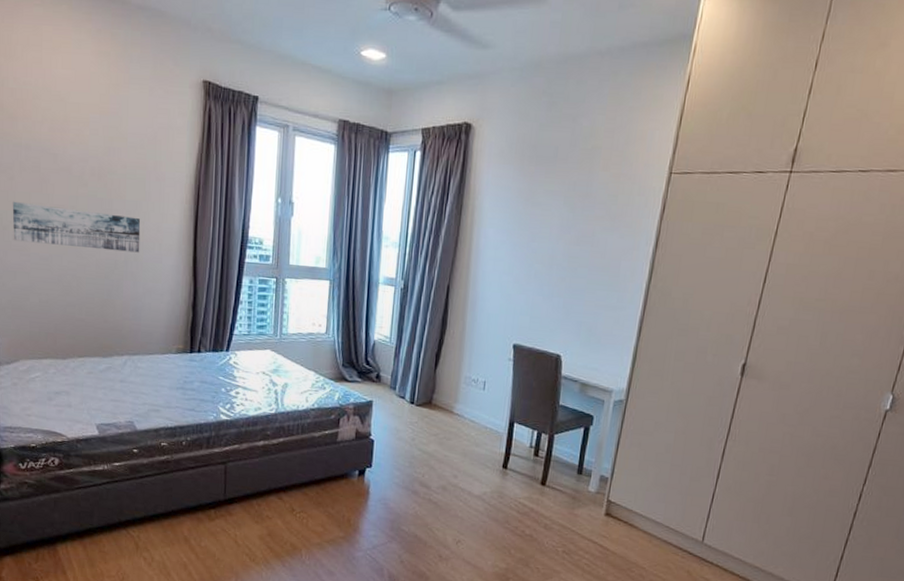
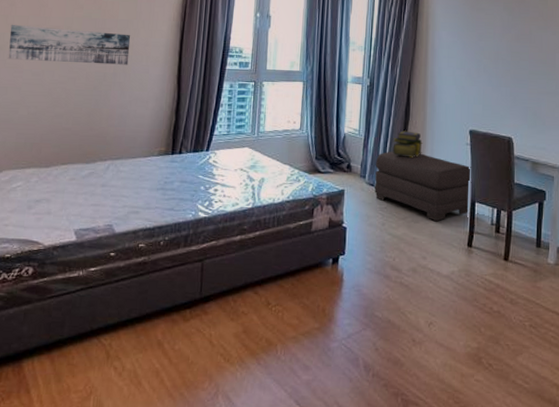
ottoman: none [405,362,514,441] -> present [374,151,472,222]
stack of books: none [426,340,460,371] -> present [392,130,423,157]

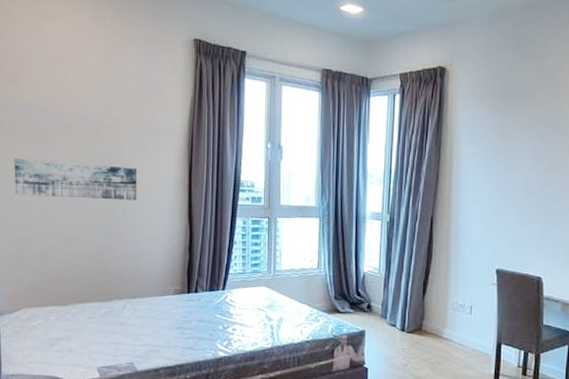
ottoman: present [374,151,472,222] -> none [396,291,499,364]
stack of books: present [392,130,423,157] -> none [414,269,446,298]

